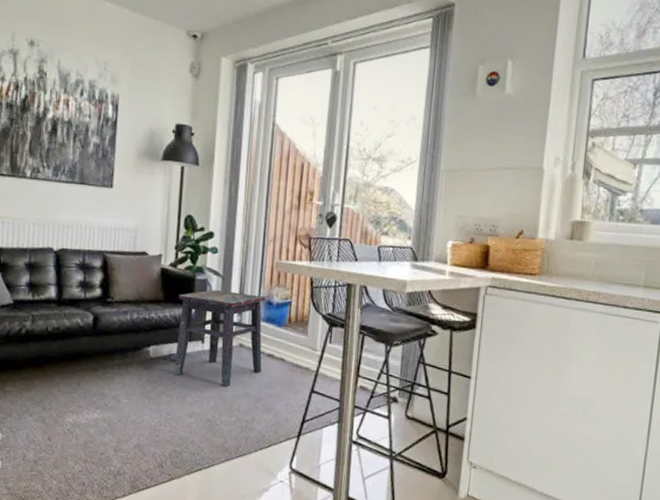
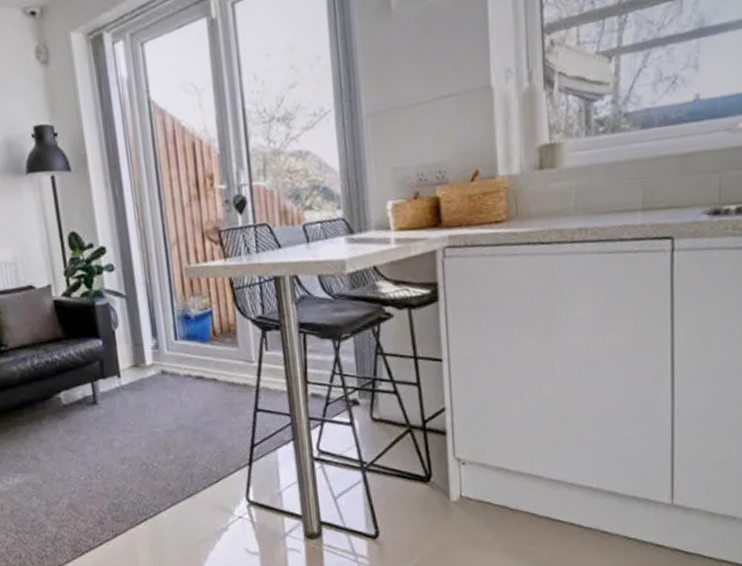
side table: present [174,290,266,386] -> none [79,310,193,422]

